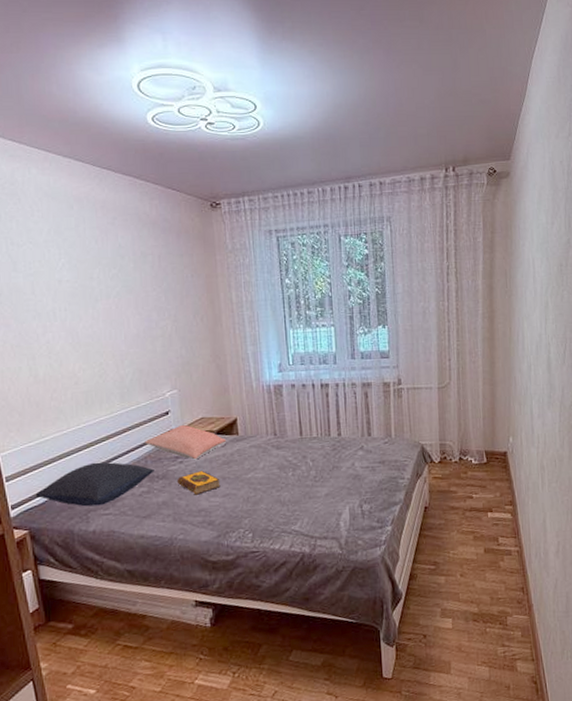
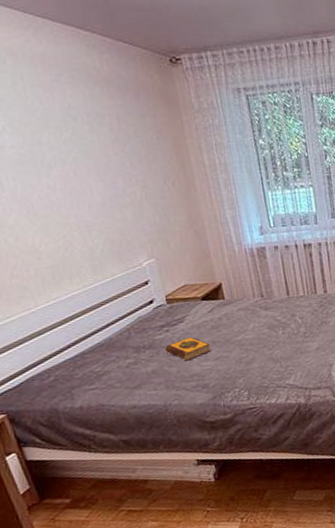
pillow: present [35,462,155,507] -> none [8,336,140,384]
pillow: present [145,425,227,460] -> none [125,293,214,328]

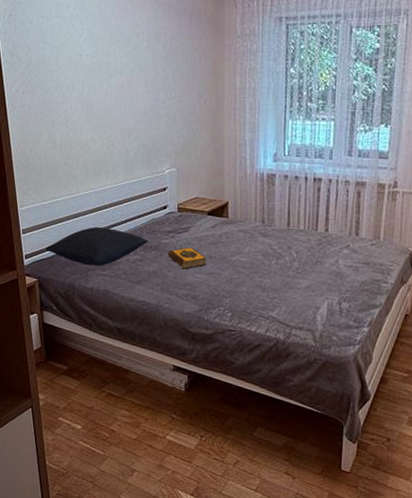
pillow: none [8,336,140,384] -> present [45,226,148,266]

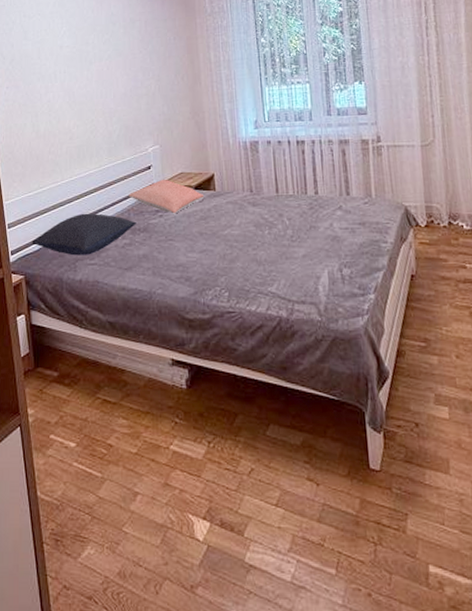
pillow: none [142,202,217,236] -> present [128,180,205,214]
hardback book: present [167,246,207,270] -> none [156,224,198,250]

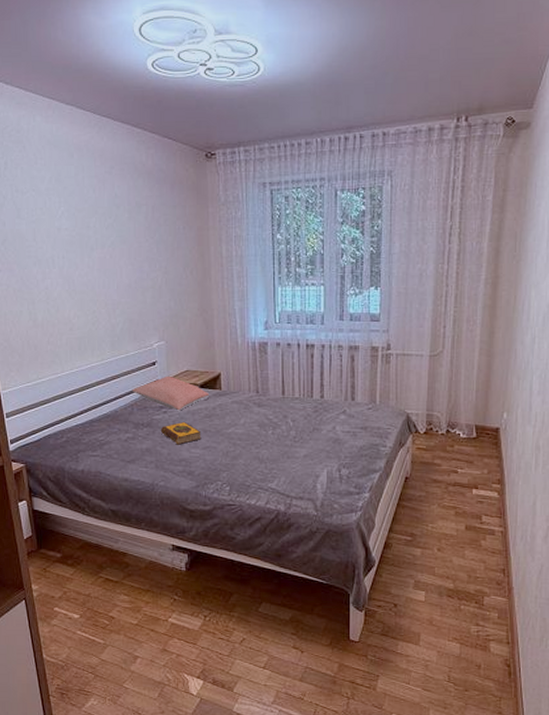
pillow: present [32,213,136,256] -> none [31,406,140,447]
hardback book: none [156,224,198,250] -> present [160,421,202,445]

